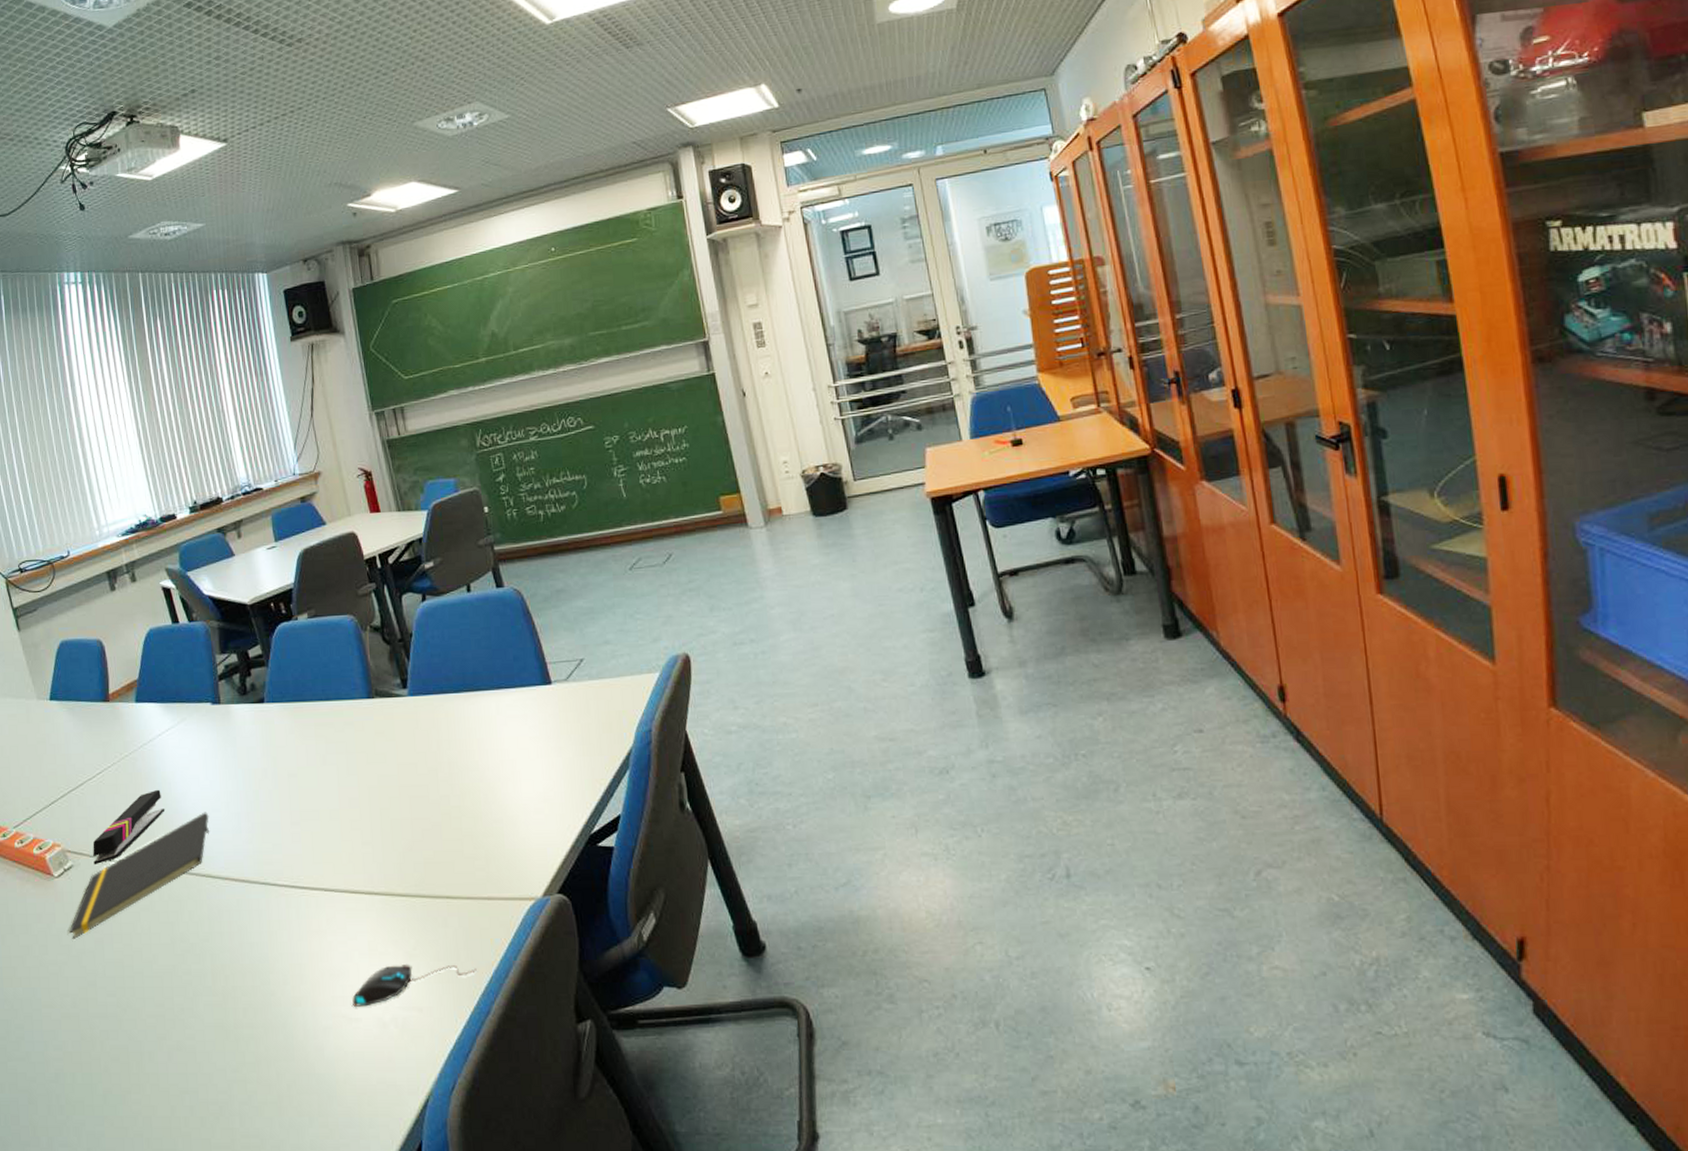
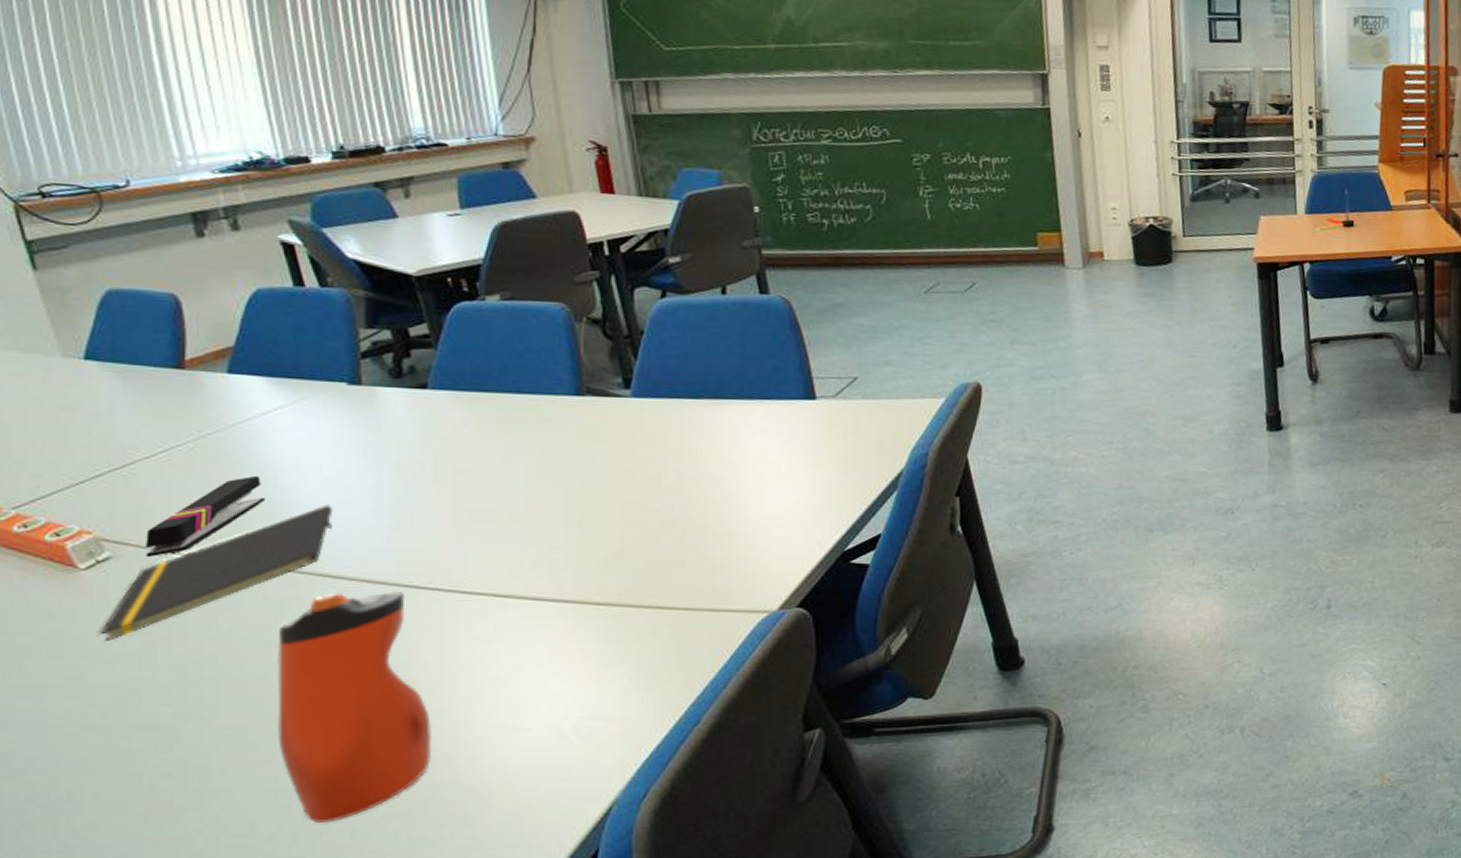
water bottle: none [180,889,292,1107] -> present [278,592,433,823]
mouse: present [352,963,477,1007] -> none [521,673,688,717]

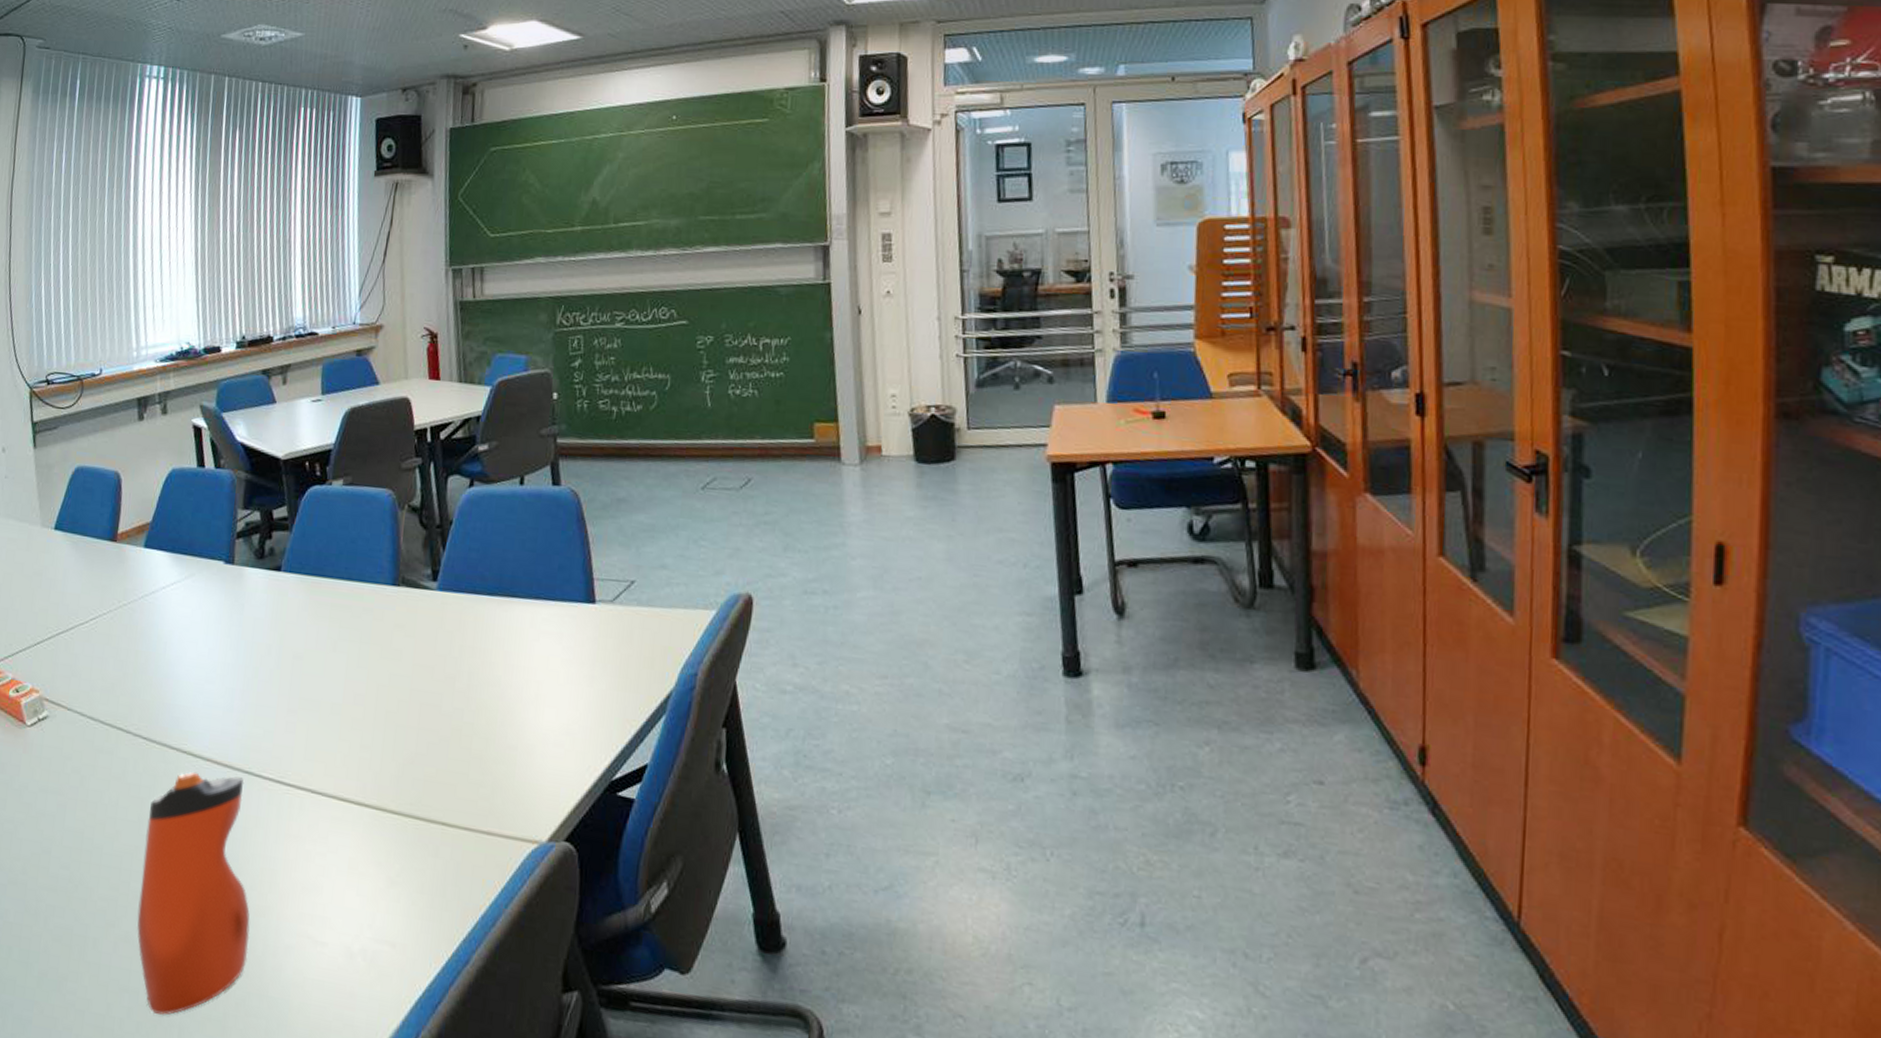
notepad: present [100,504,334,641] -> none [32,681,202,798]
stapler: present [146,475,266,558] -> none [70,647,156,720]

